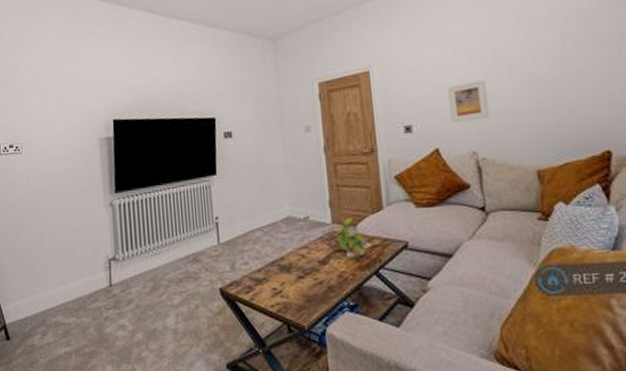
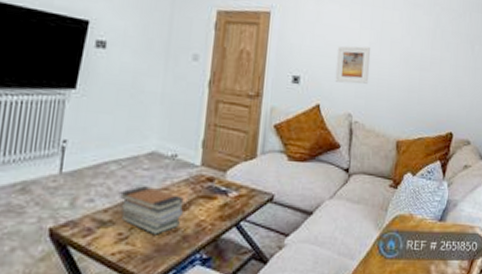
book stack: none [266,247,324,288] -> present [118,186,184,235]
plant: present [336,216,366,261] -> none [202,159,235,210]

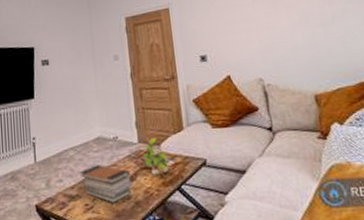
plant: none [202,159,235,210] -> present [142,136,169,177]
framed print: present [335,46,371,84] -> none [235,17,273,53]

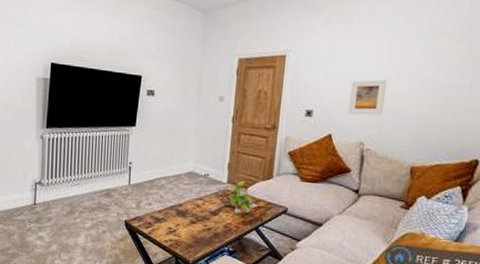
book stack: present [79,165,131,203] -> none [167,196,215,231]
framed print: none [235,17,273,53] -> present [347,79,387,115]

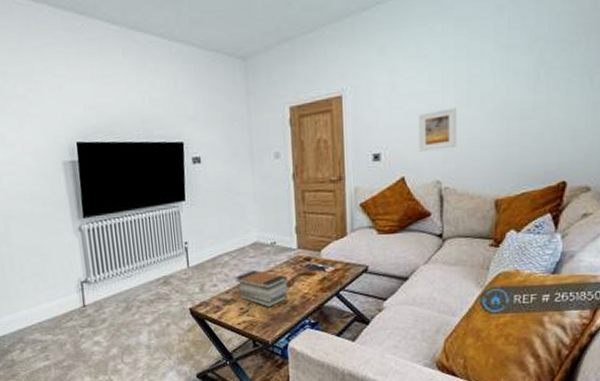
book stack: none [167,196,215,231] -> present [234,270,288,308]
plant: present [228,178,254,217] -> none [301,242,330,283]

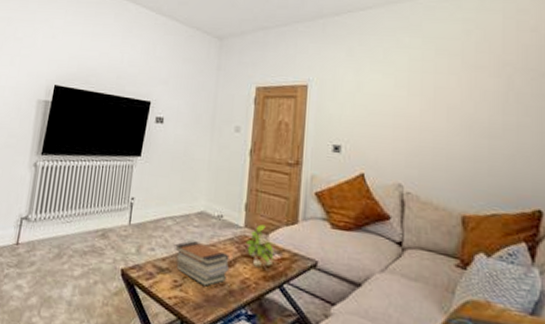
plant: none [301,242,330,283] -> present [246,222,277,271]
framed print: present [418,108,458,152] -> none [380,114,423,153]

